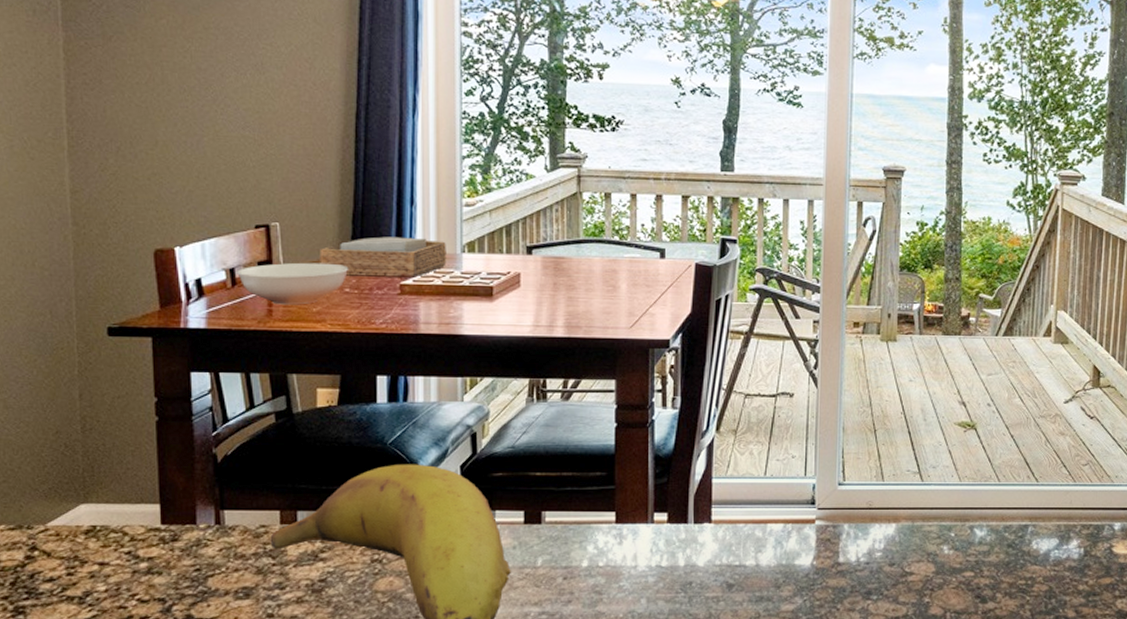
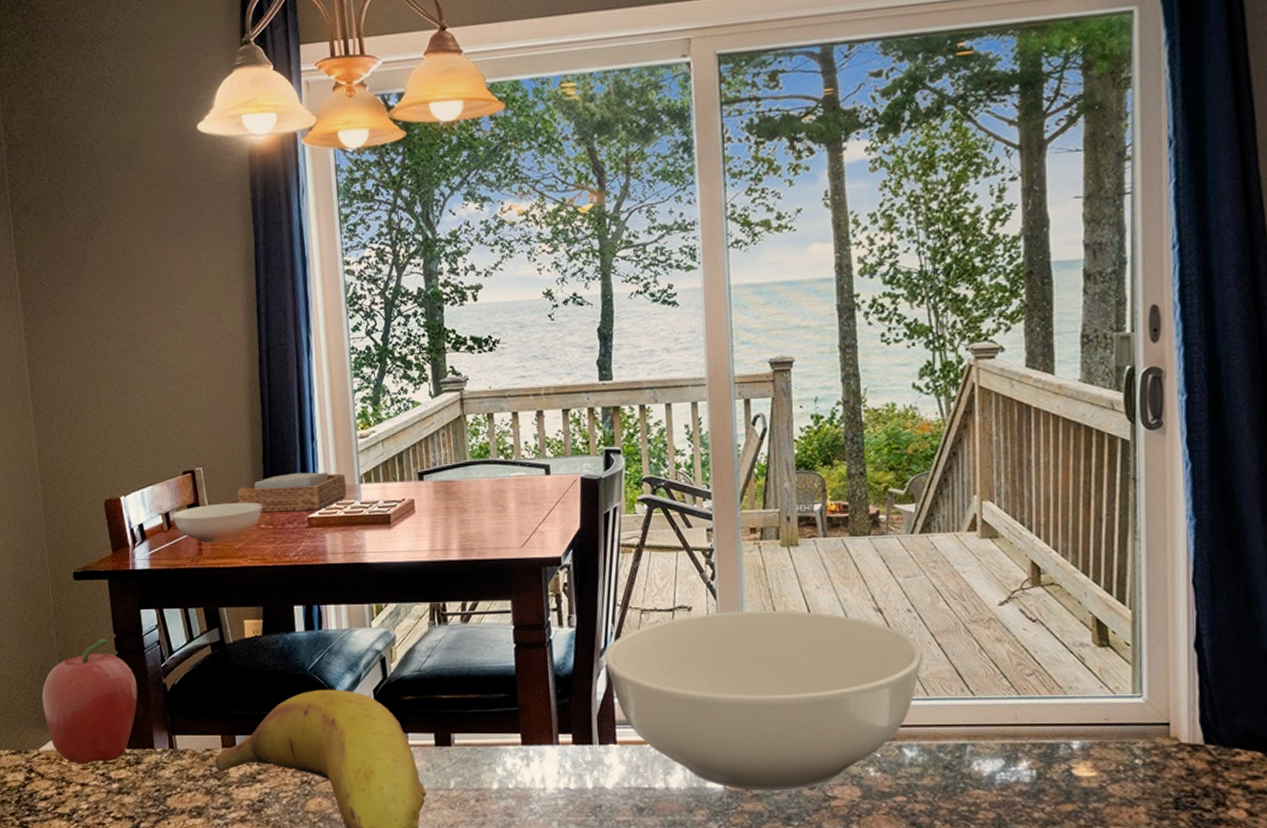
fruit: none [55,402,181,542] -> present [42,638,138,765]
bowl: none [705,399,998,567] -> present [604,610,923,791]

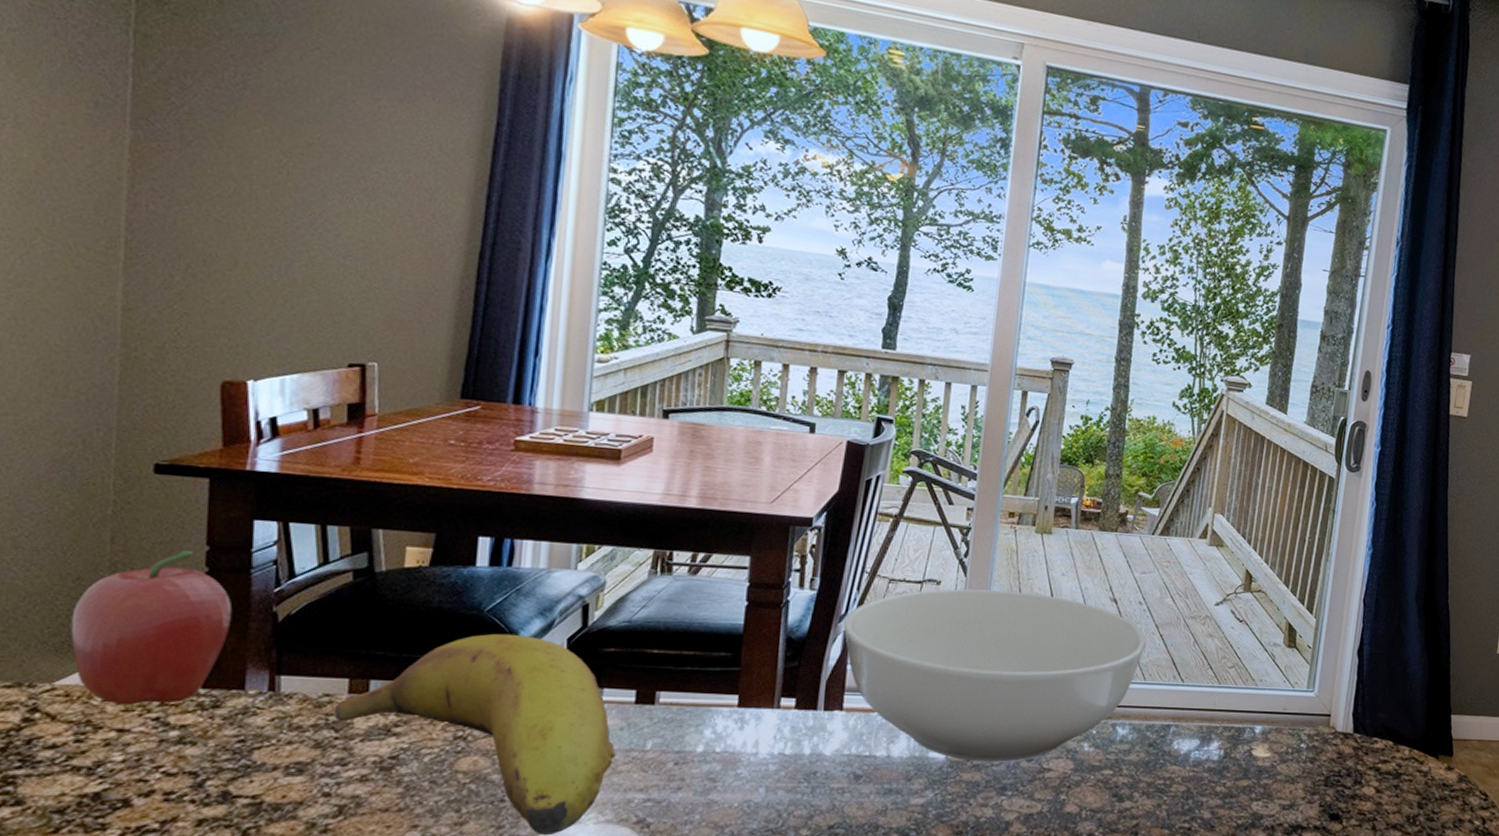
bowl: present [171,502,263,544] -> none [321,407,457,455]
napkin holder: present [237,471,347,514] -> none [422,387,572,435]

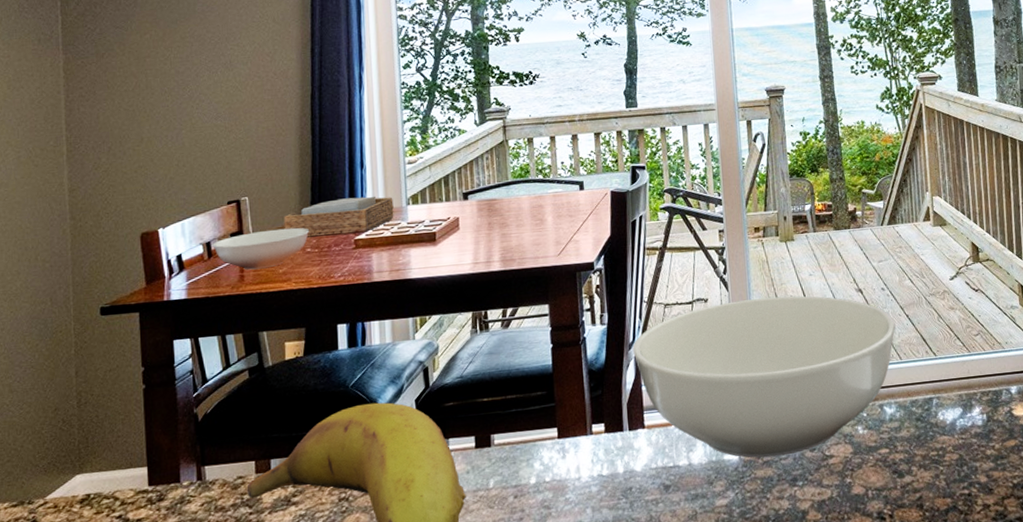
fruit: present [70,549,233,705] -> none [53,372,166,509]
bowl: none [321,407,457,455] -> present [212,227,310,270]
napkin holder: none [422,387,572,435] -> present [284,196,394,239]

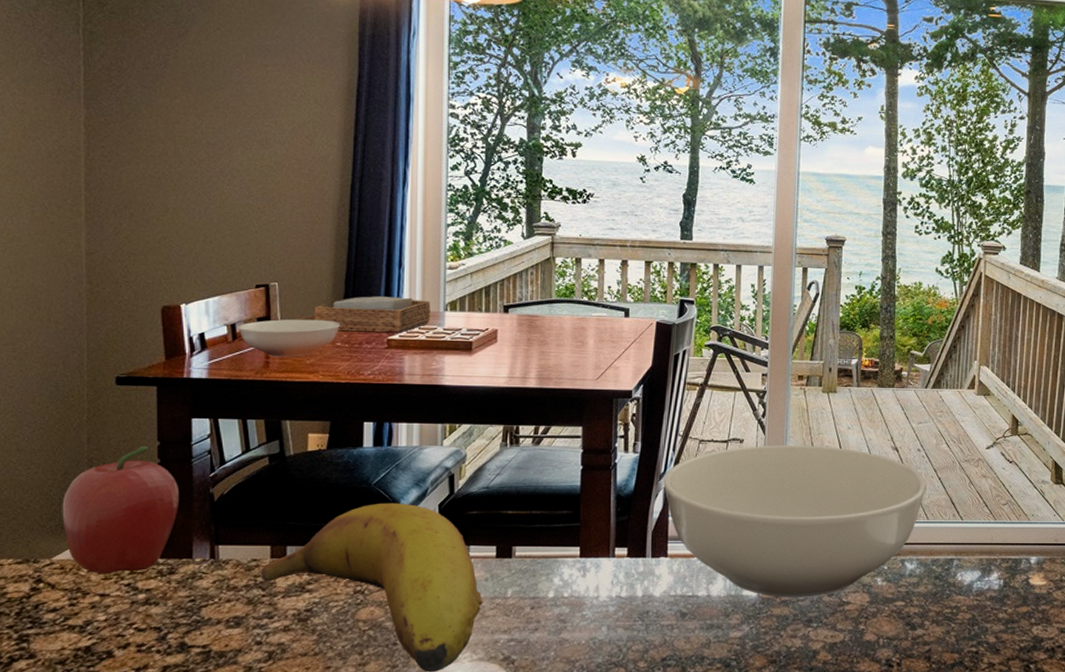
fruit: none [53,372,166,509] -> present [62,445,180,575]

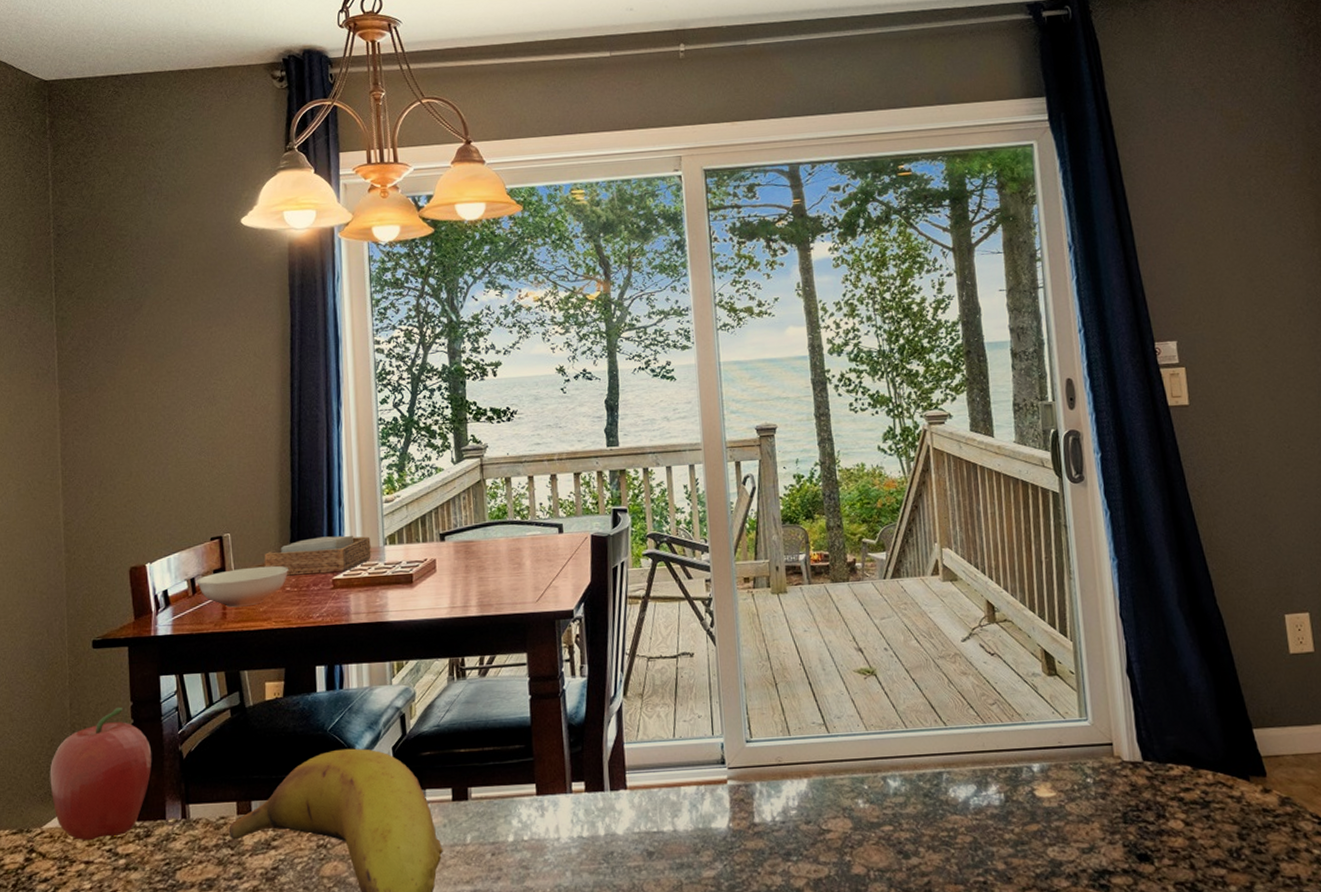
bowl: present [663,445,927,597] -> none [614,653,900,829]

